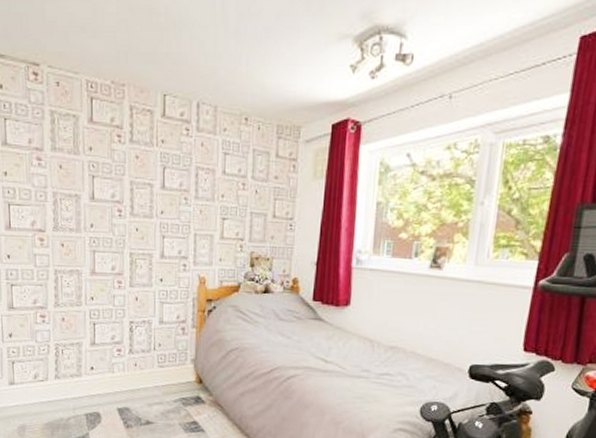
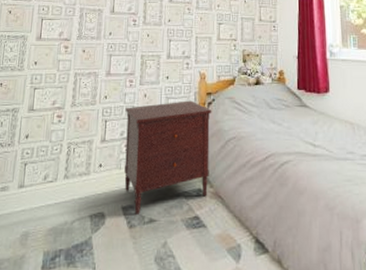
dresser: none [115,306,213,417] -> present [124,100,212,216]

